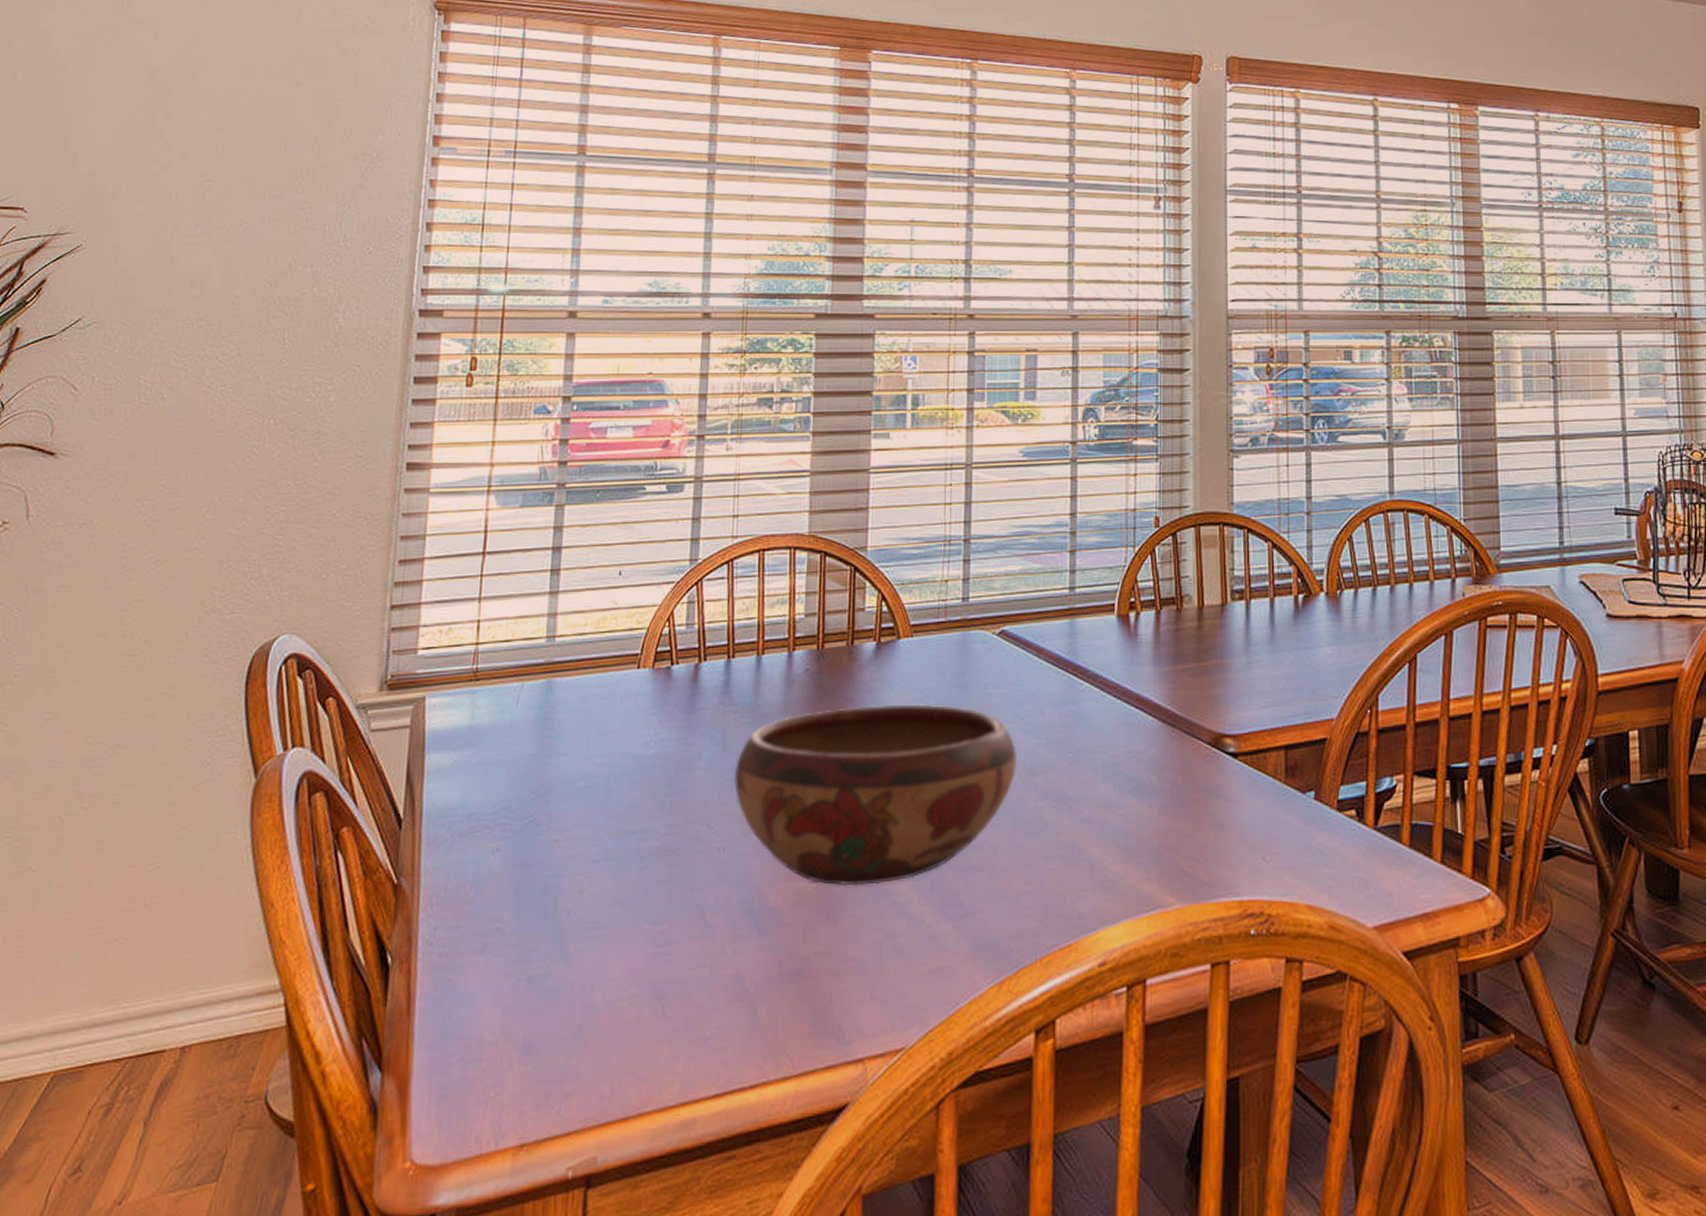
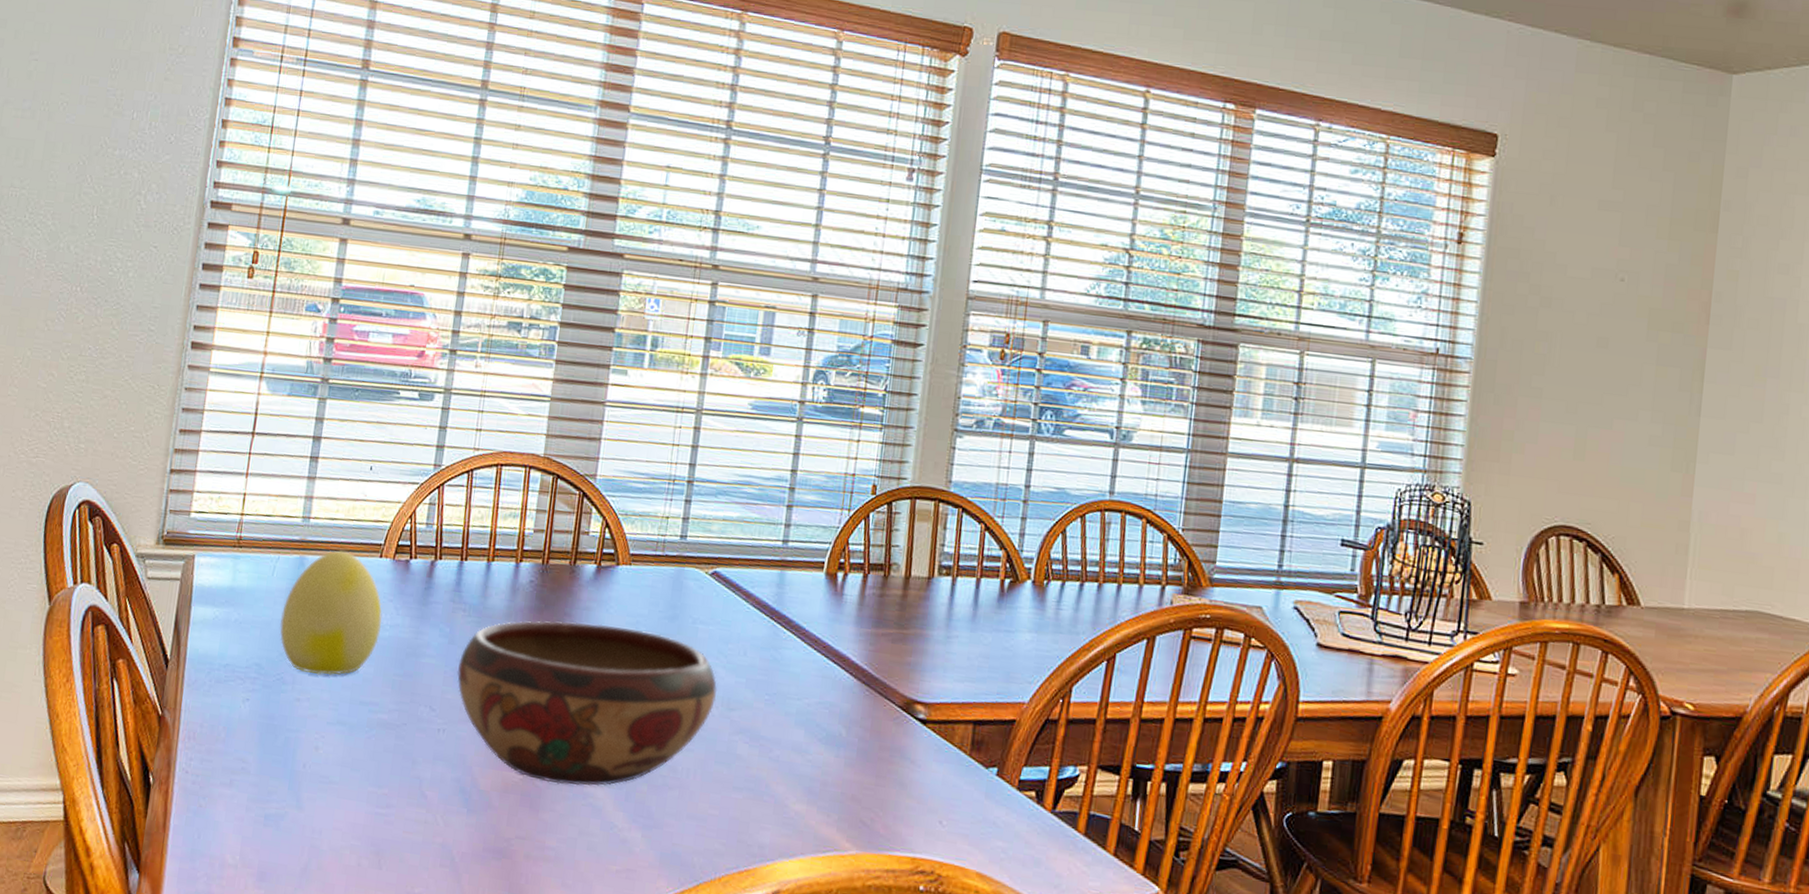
decorative egg: none [529,667,645,809] -> present [280,550,382,676]

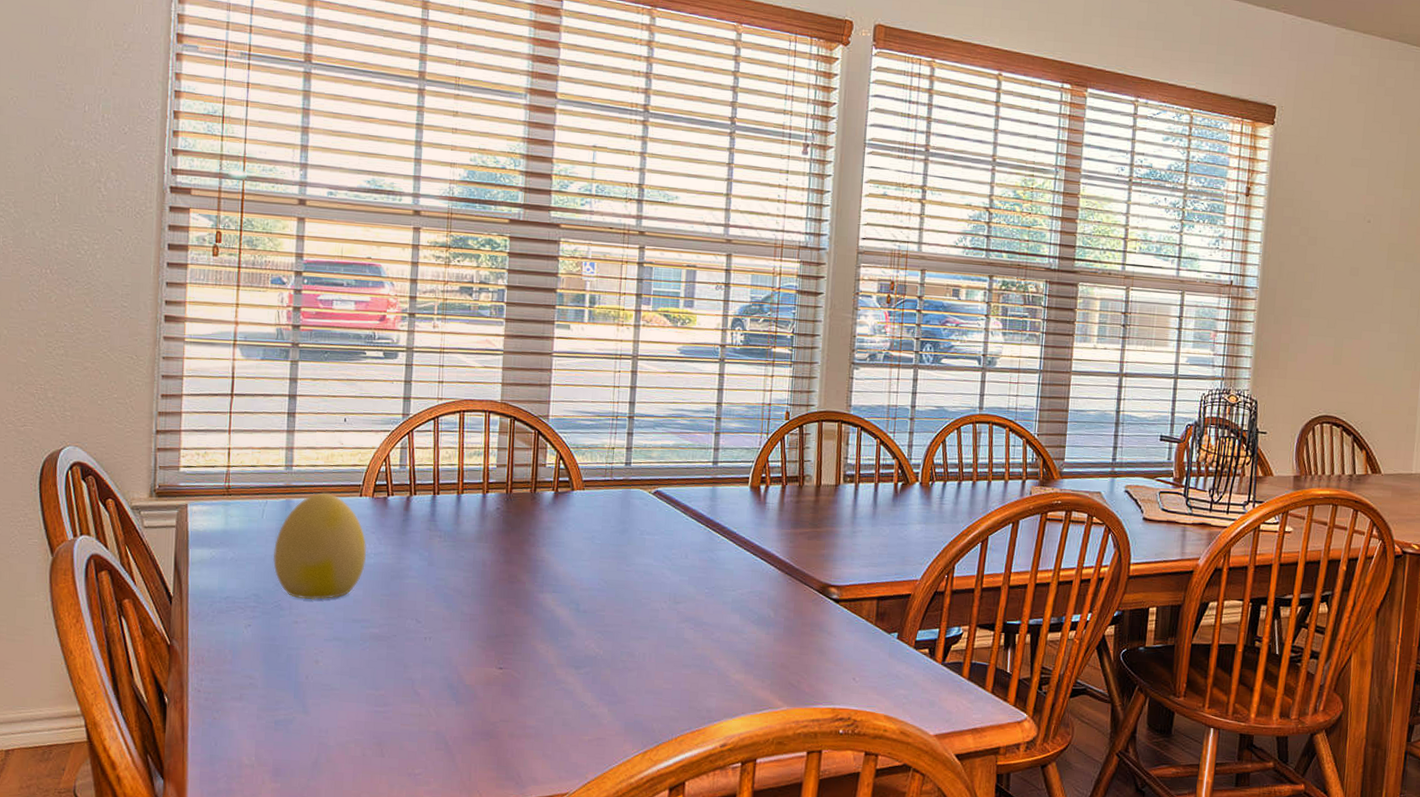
decorative bowl: present [457,620,718,786] -> none [437,540,665,675]

